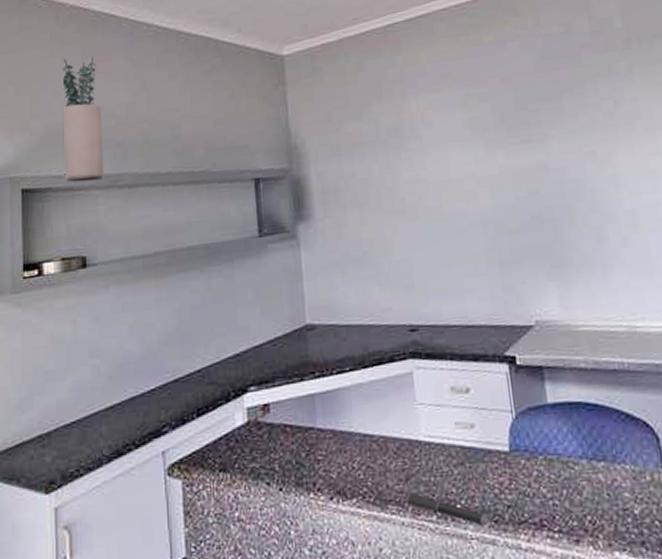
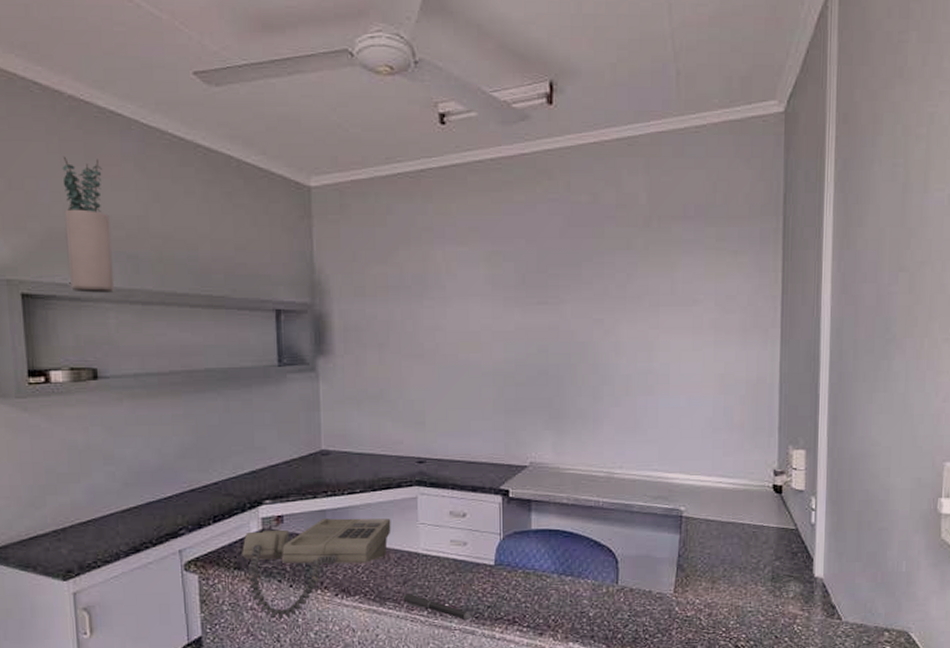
telephone: none [227,400,387,534] -> present [242,518,391,620]

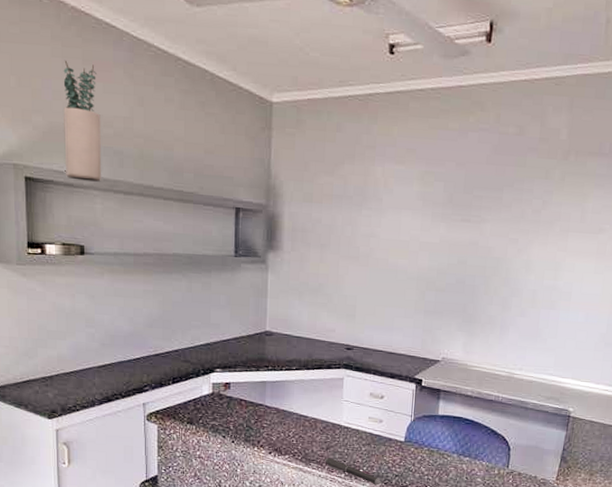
telephone: present [242,518,391,620] -> none [194,389,320,469]

